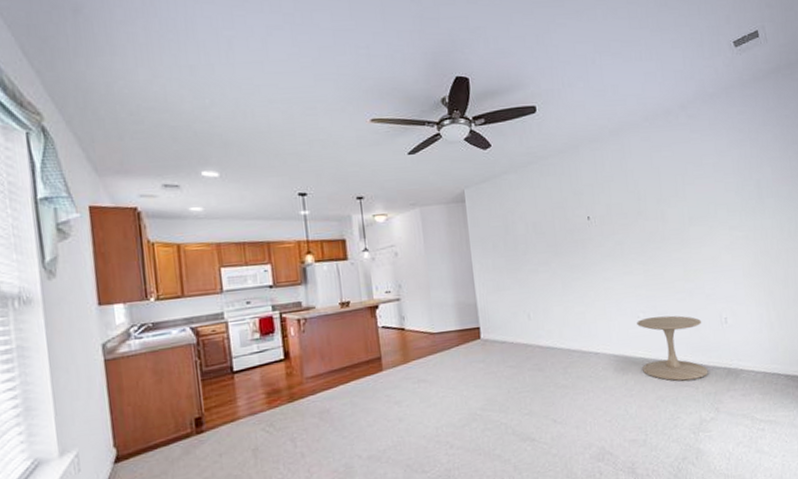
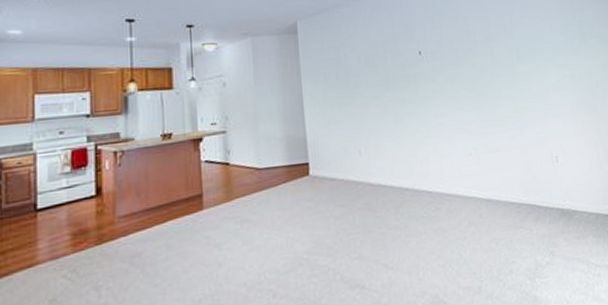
side table: present [637,315,708,381] -> none [469,153,542,223]

